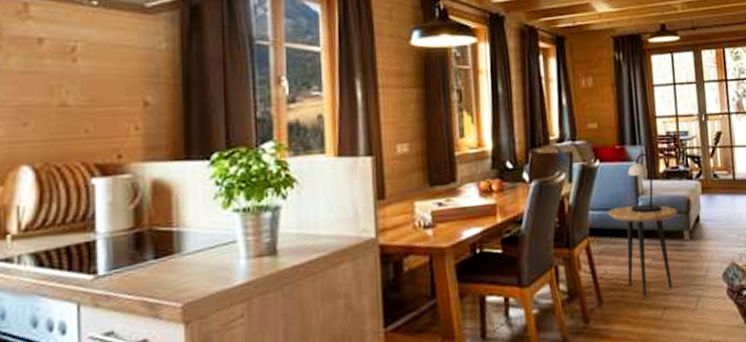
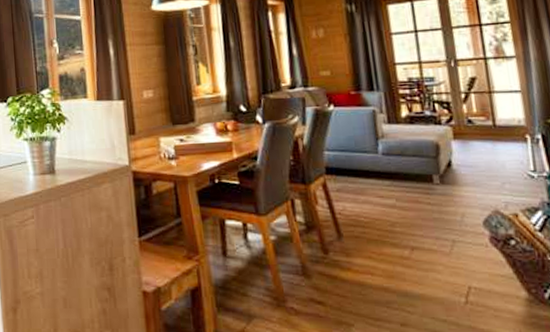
side table: present [608,205,678,298] -> none [344,148,425,237]
table lamp: present [627,153,661,214] -> none [365,99,405,156]

